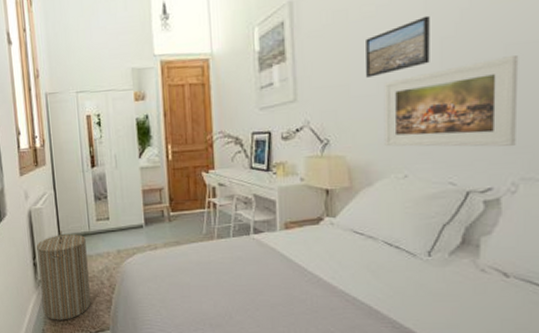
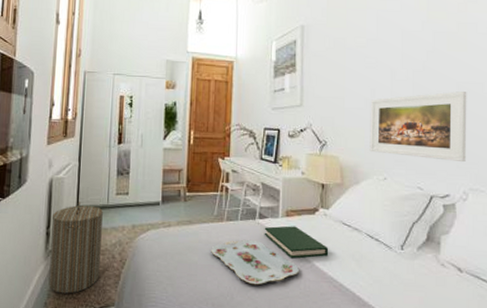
serving tray: none [203,256,304,303] -> present [211,239,299,285]
hardback book: none [260,239,338,273] -> present [264,225,329,259]
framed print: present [365,15,430,78] -> none [356,52,405,94]

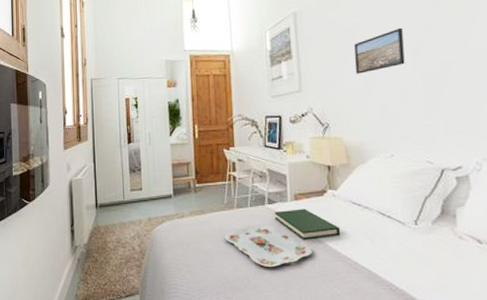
laundry hamper: present [48,202,103,294] -> none [75,200,122,285]
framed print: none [356,52,405,94] -> present [354,27,405,74]
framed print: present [369,91,467,163] -> none [370,61,477,133]

